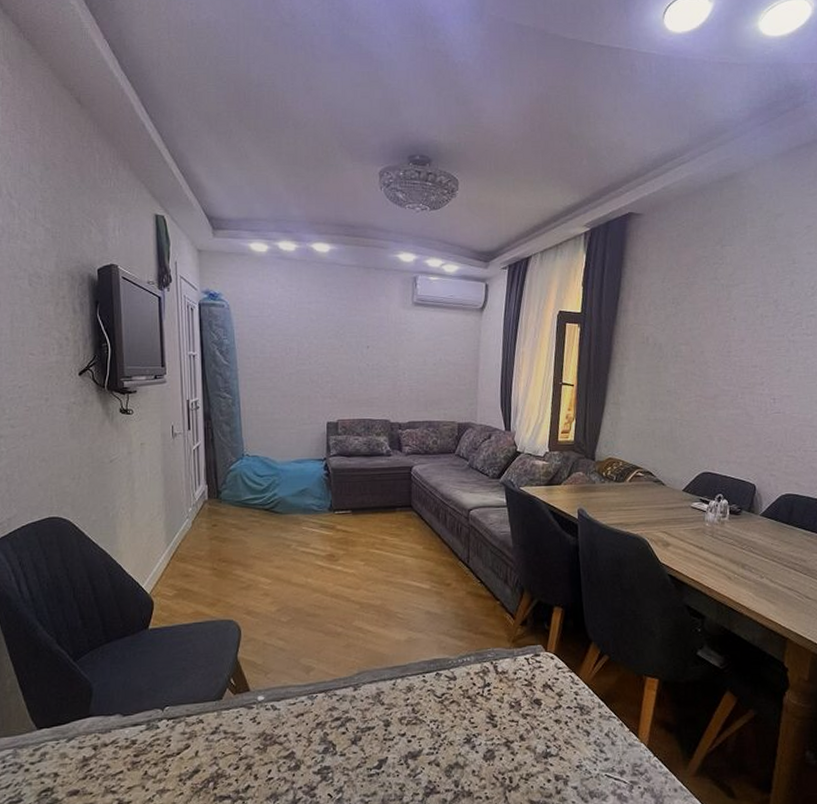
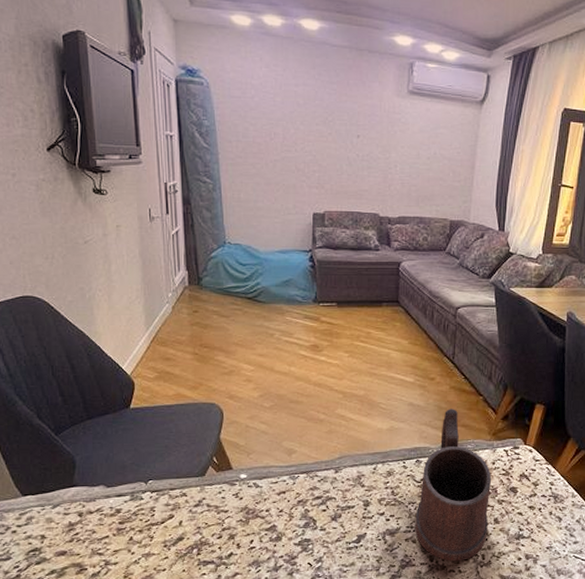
mug: none [437,615,515,787] -> present [415,409,492,562]

